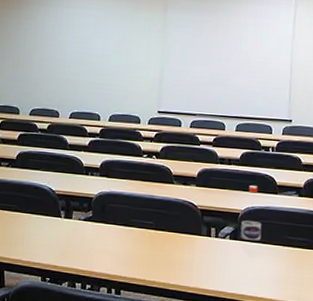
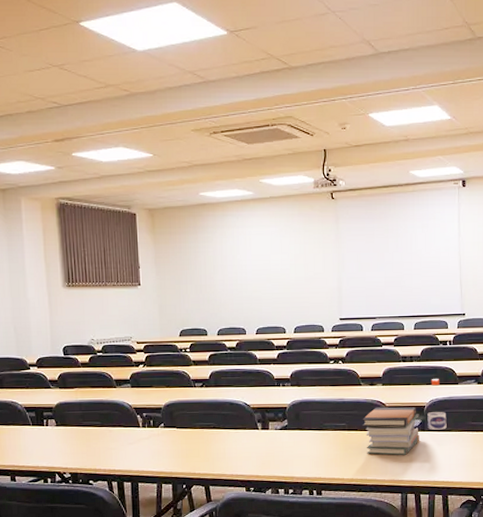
book stack: none [170,208,233,263] -> present [362,407,419,455]

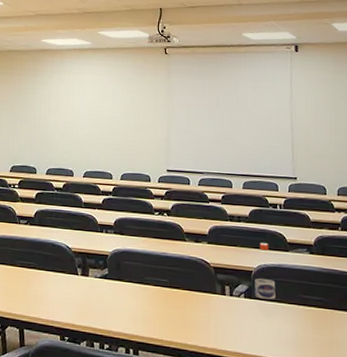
book stack: present [362,407,419,455] -> none [185,266,246,323]

